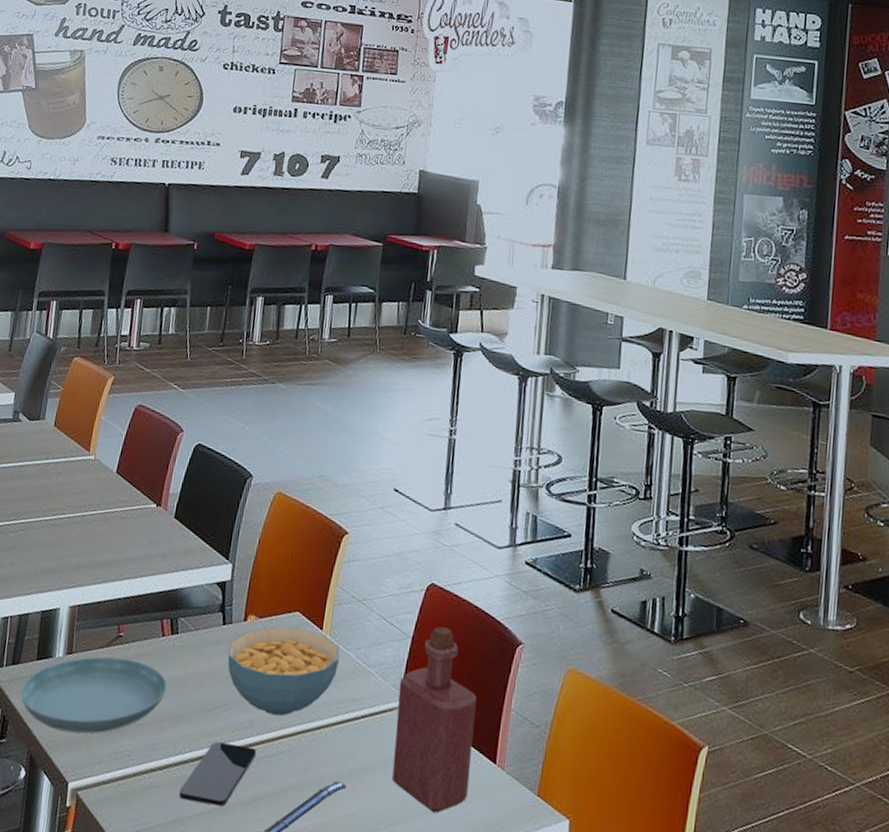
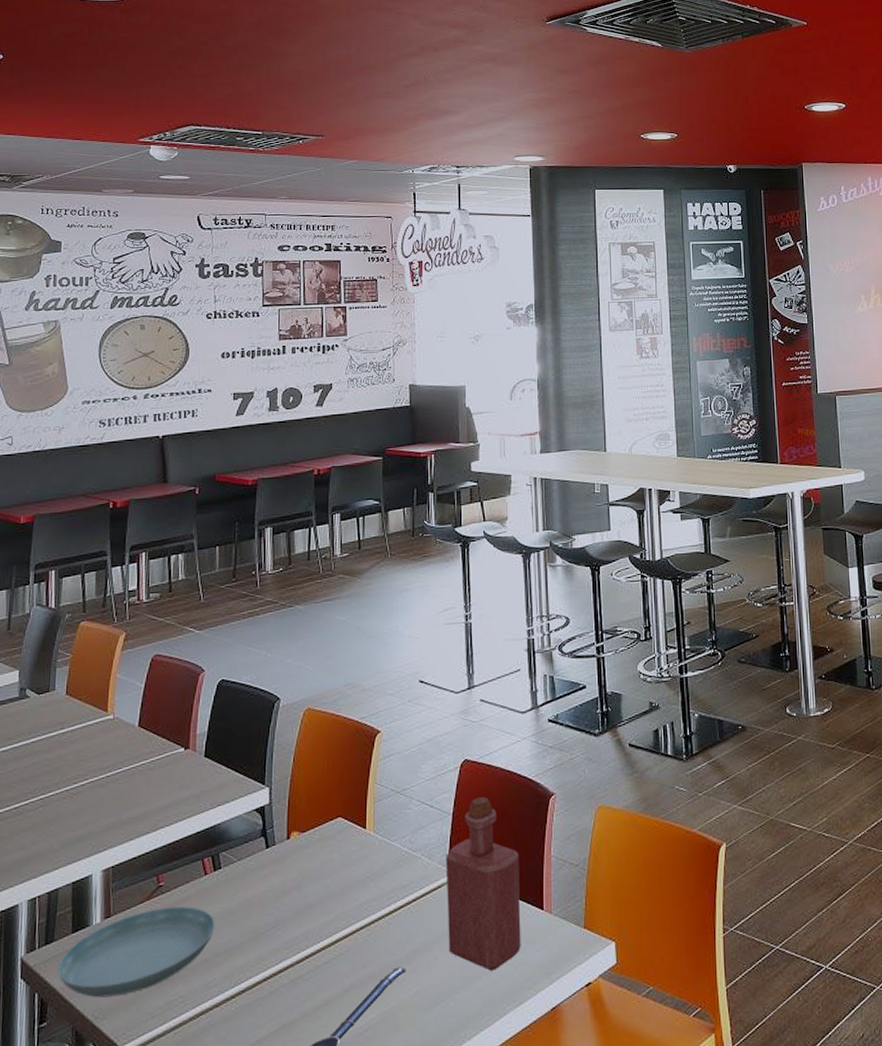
smartphone: present [178,741,256,806] -> none [239,959,313,1029]
cereal bowl: present [227,626,340,716] -> none [274,832,385,923]

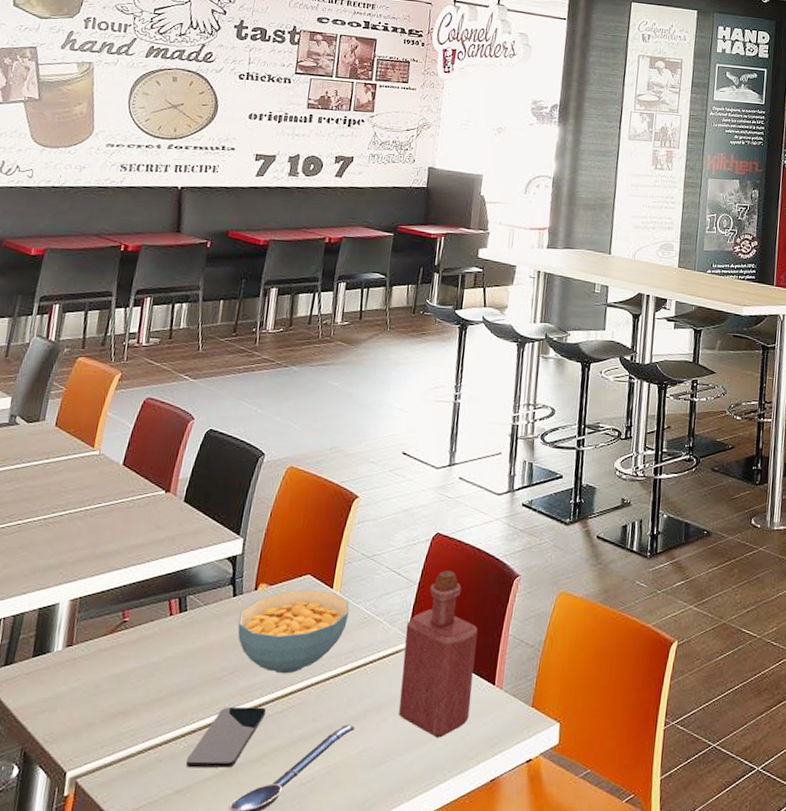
saucer: present [58,906,216,998] -> none [14,642,175,723]
smartphone: none [239,959,313,1029] -> present [185,707,266,768]
cereal bowl: none [274,832,385,923] -> present [237,590,349,674]

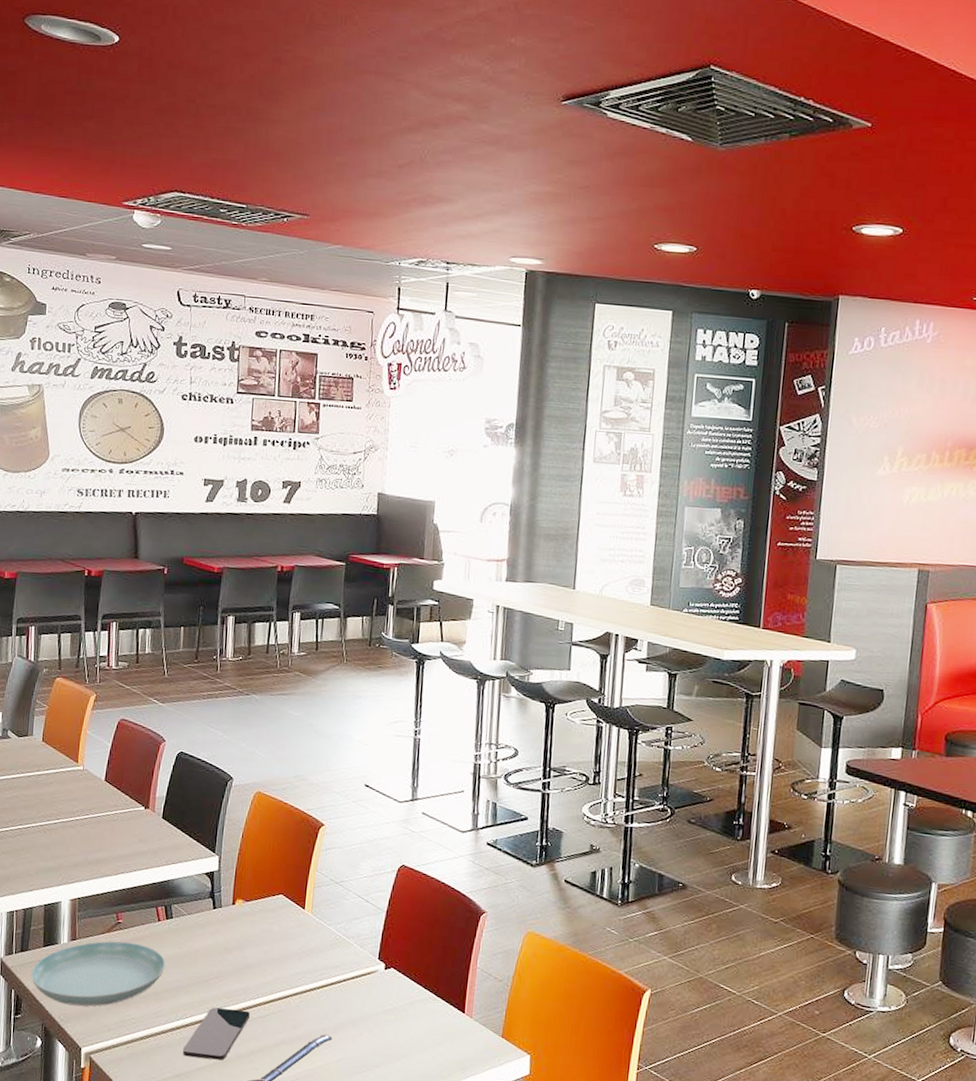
saucer: none [14,642,175,723] -> present [31,941,166,1007]
cereal bowl: present [237,590,349,674] -> none [219,908,321,984]
bottle: present [398,571,478,738] -> none [372,901,447,1056]

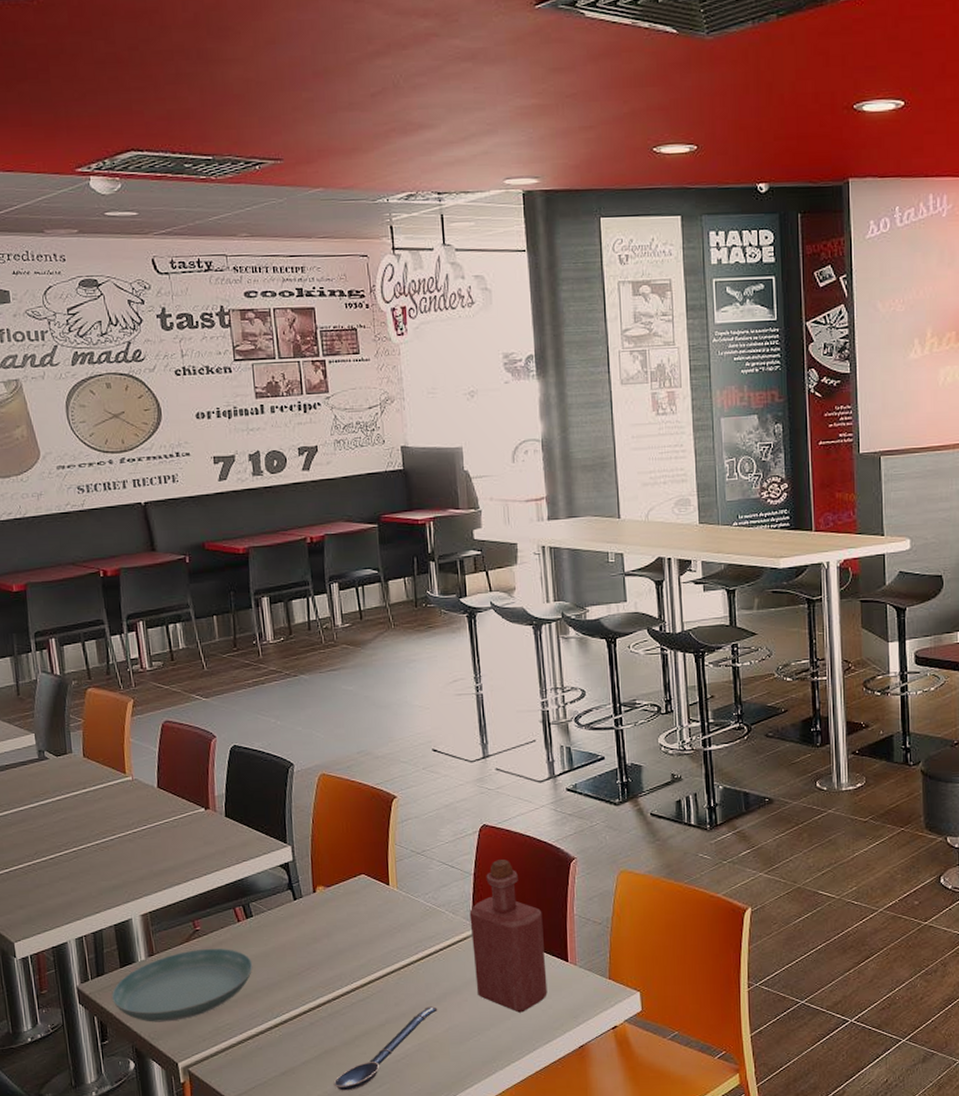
smartphone: present [182,1007,250,1060] -> none [284,997,349,1053]
bottle: none [372,901,447,1056] -> present [469,859,548,1013]

